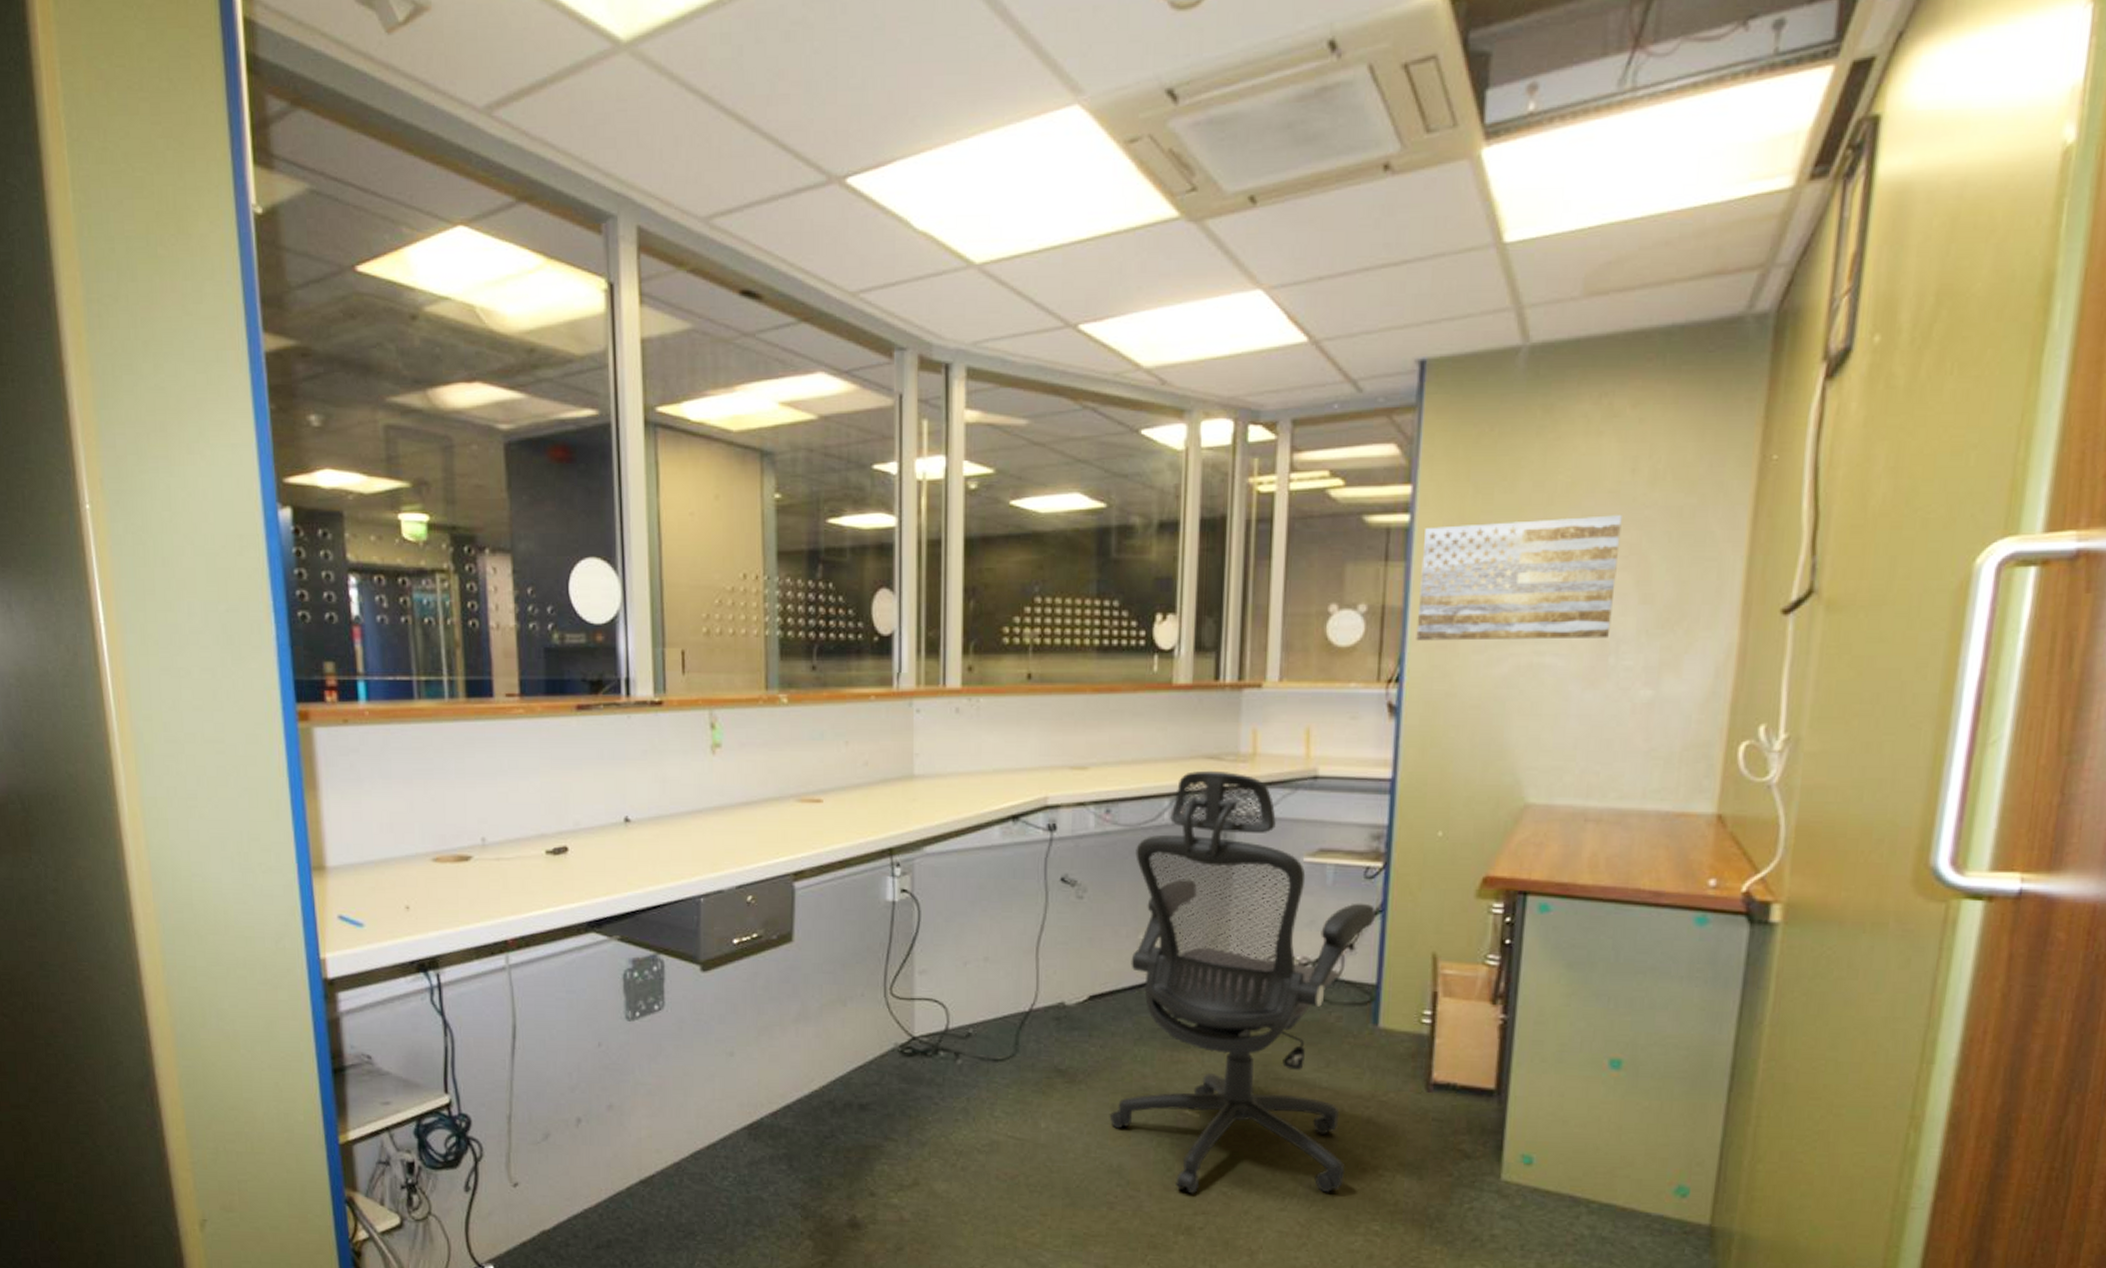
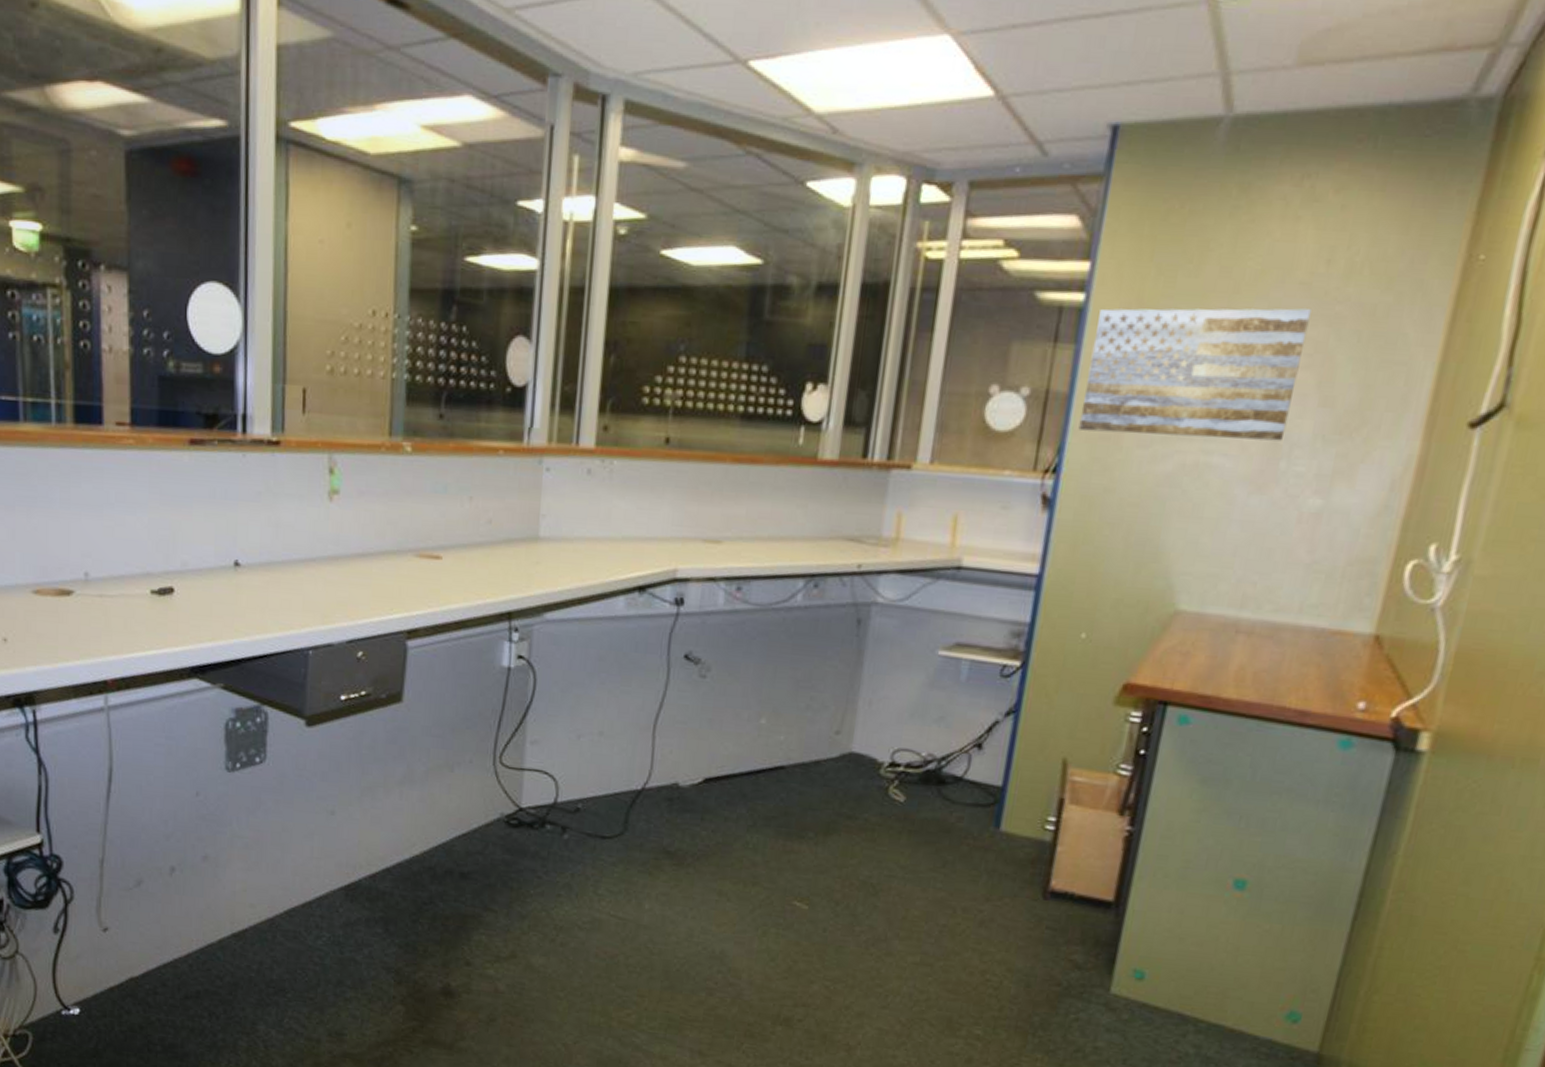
chair: present [1109,770,1375,1194] -> none [715,552,1008,994]

